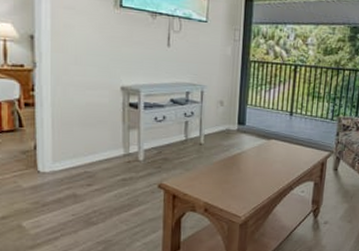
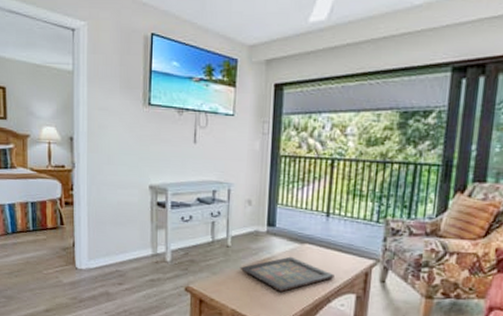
icon panel: none [212,151,296,183] -> present [240,256,334,292]

